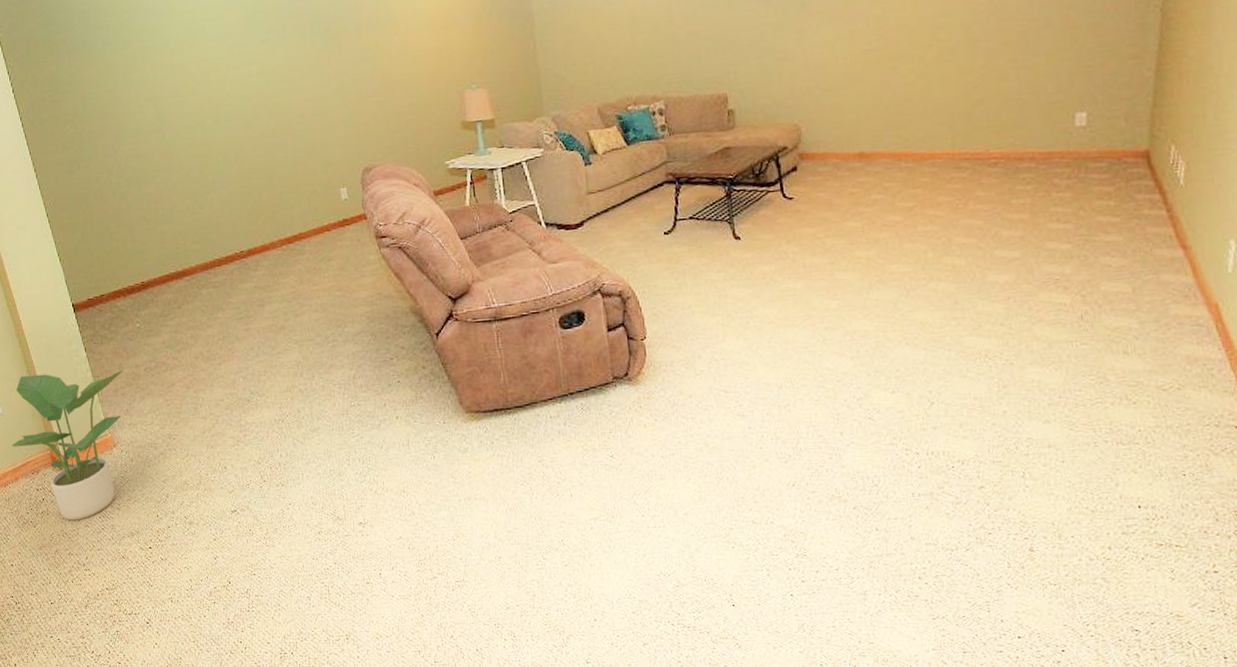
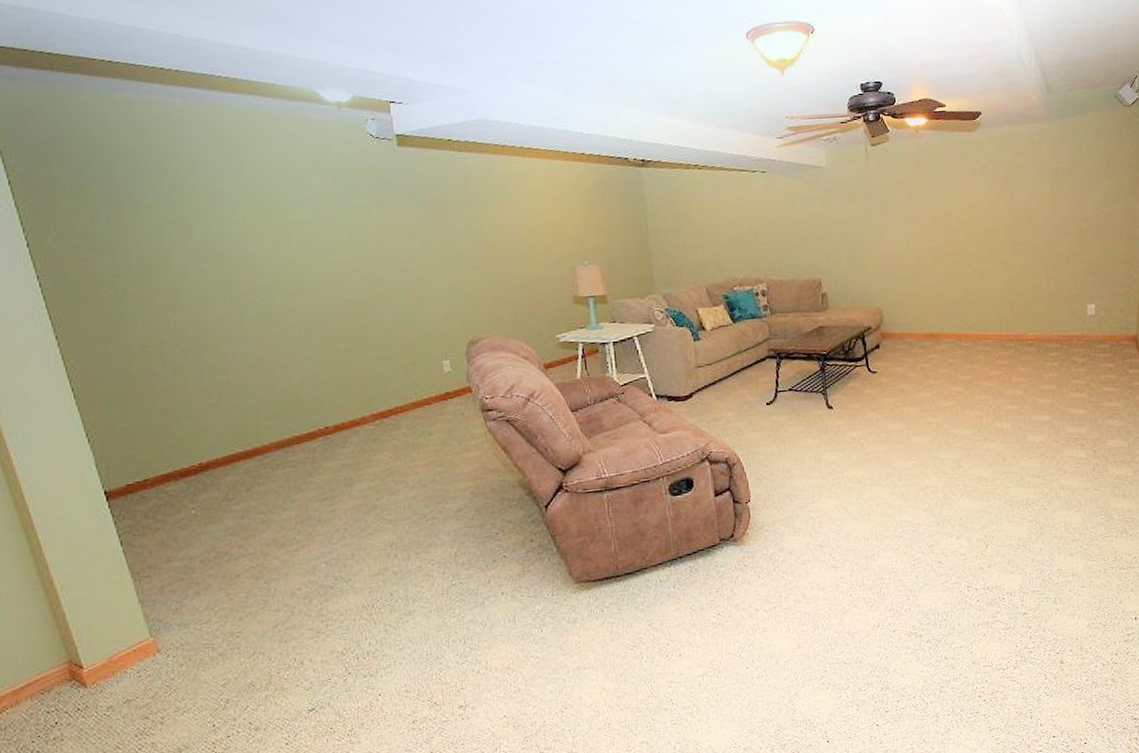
potted plant: present [12,369,124,521] -> none [12,562,173,744]

